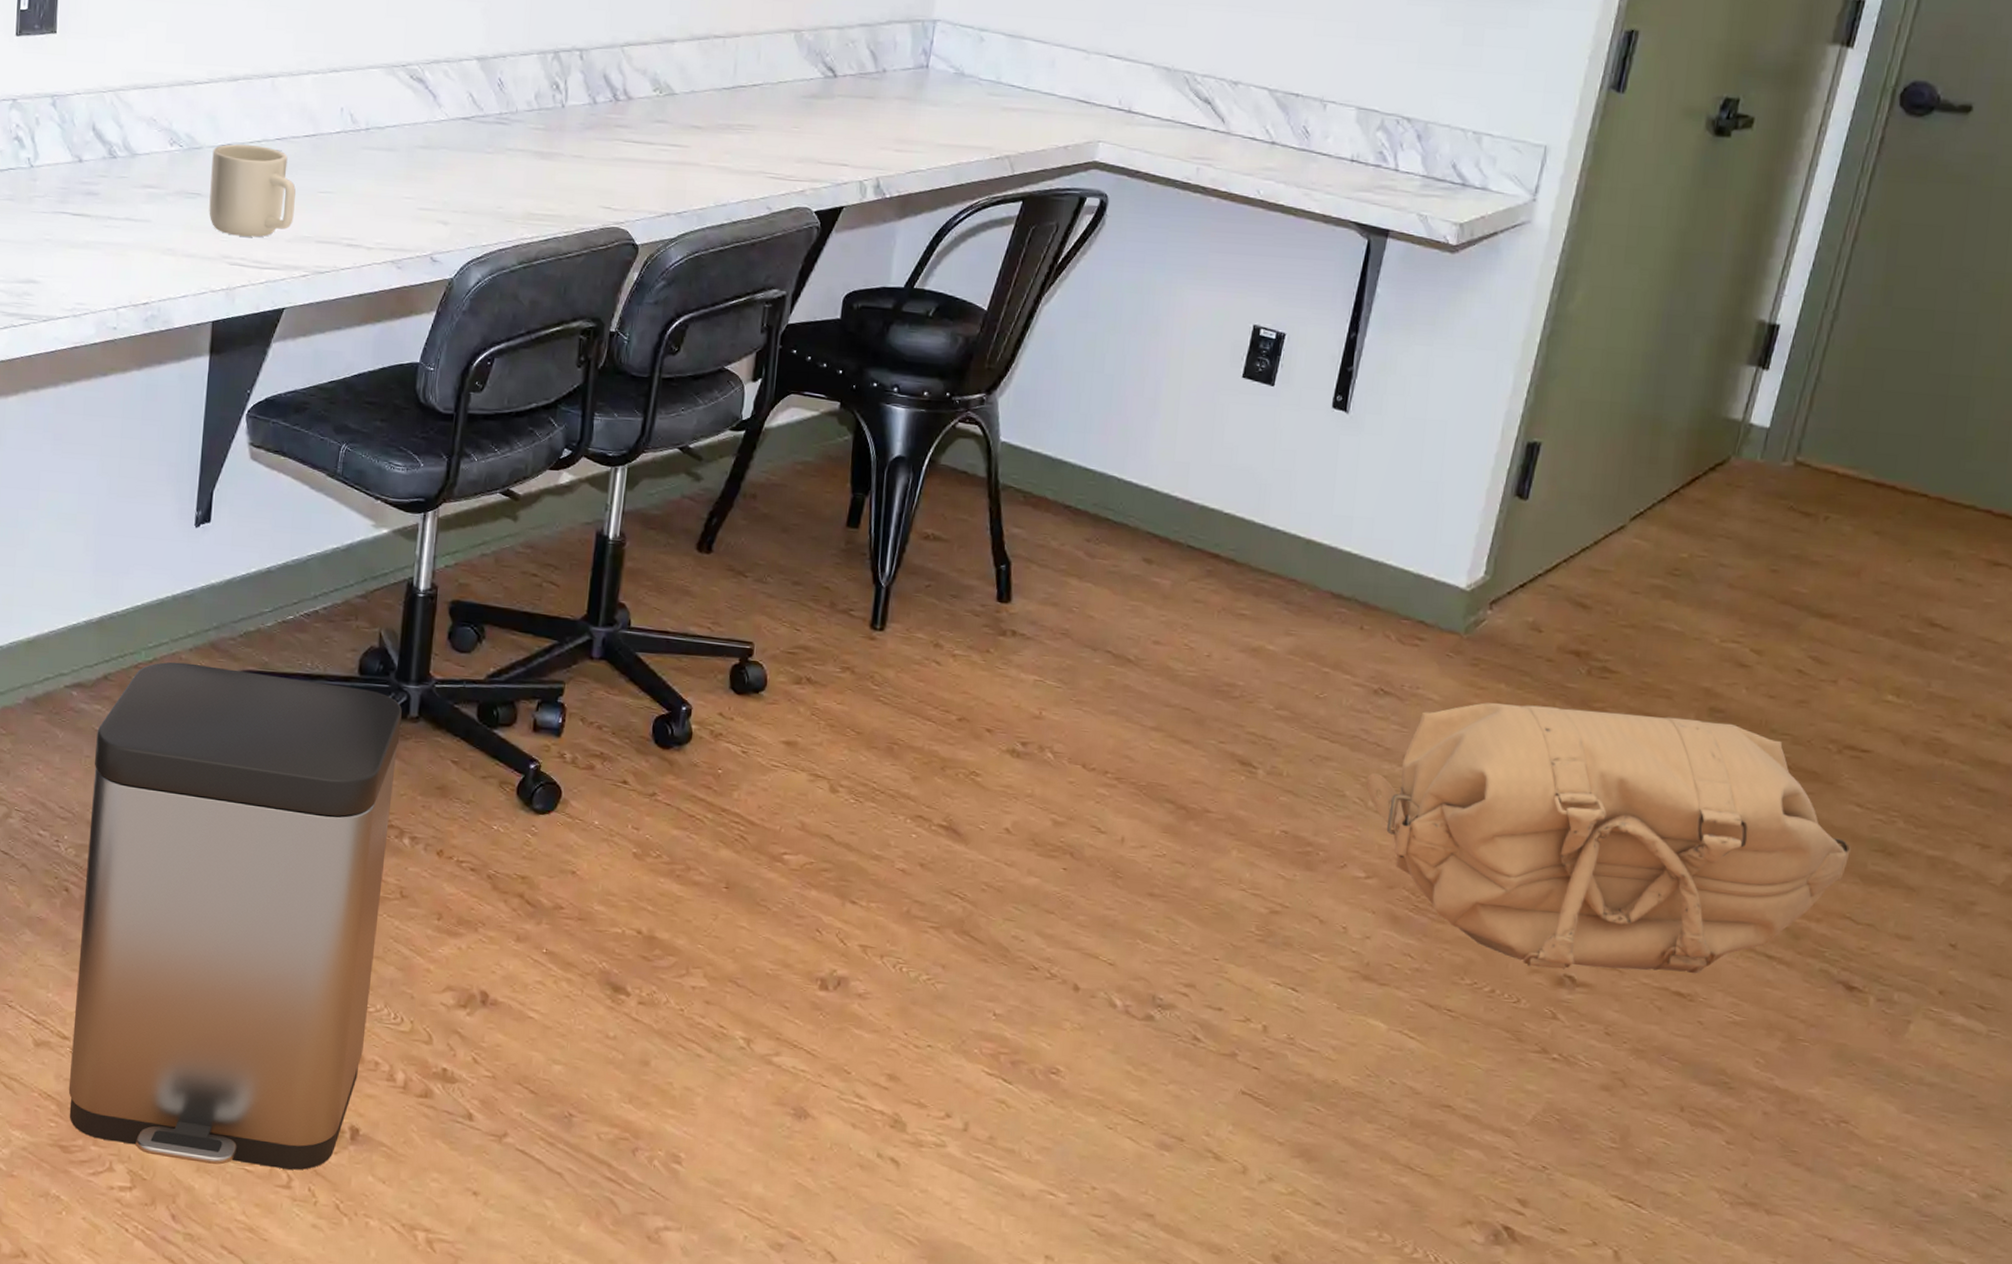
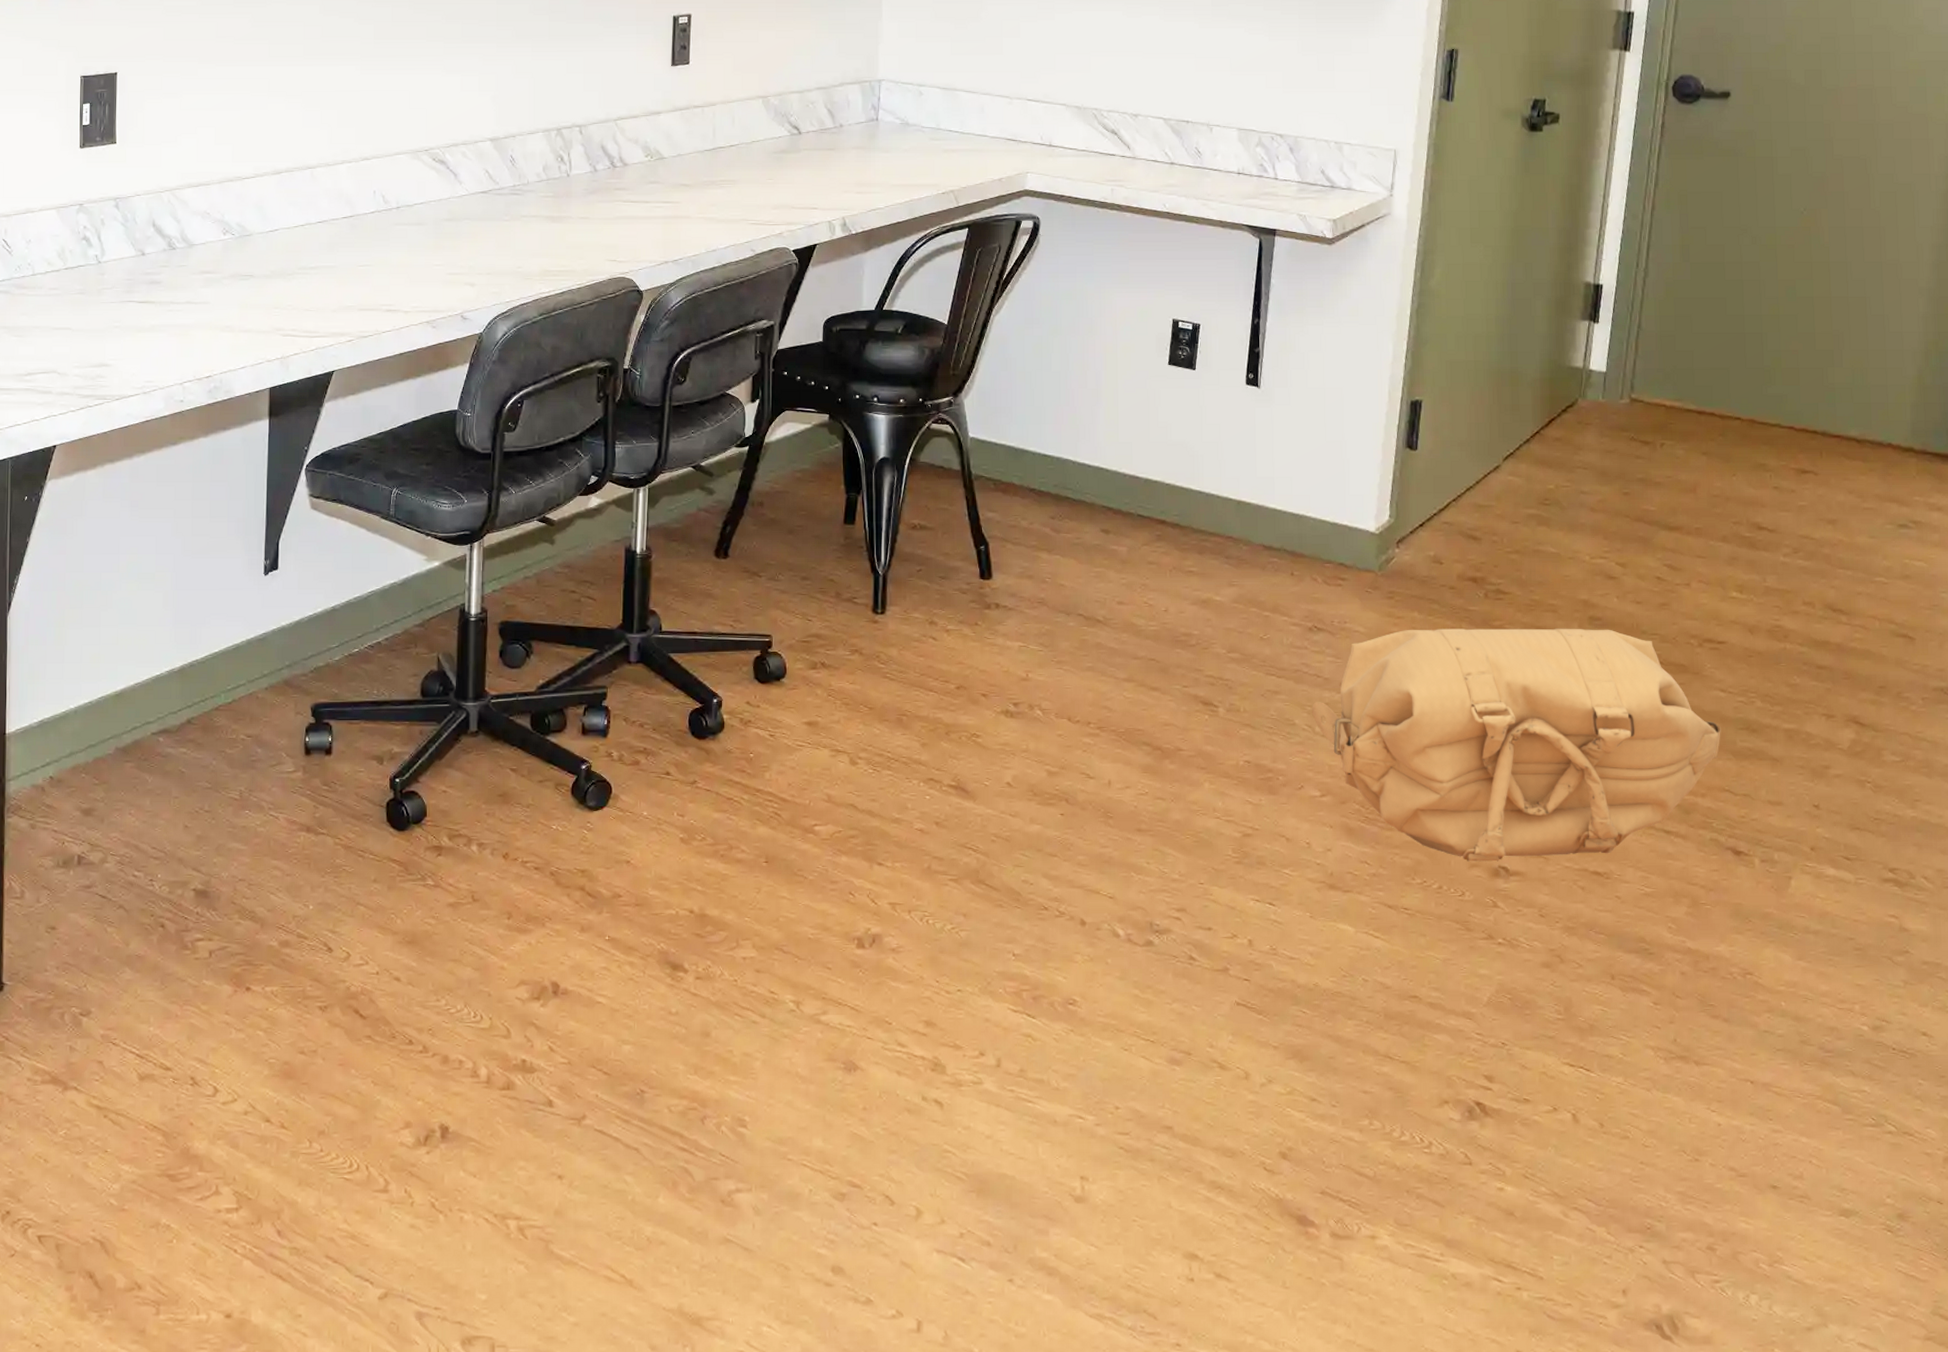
pedal bin: present [68,662,402,1170] -> none [173,701,462,1176]
mug: present [209,144,296,237] -> none [261,229,338,310]

